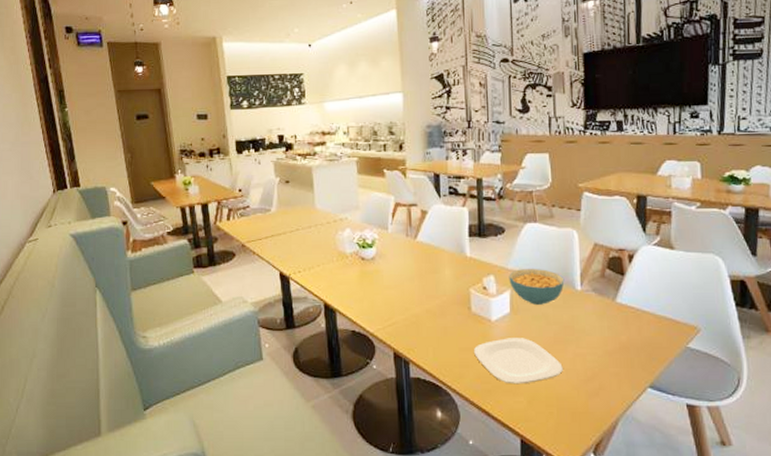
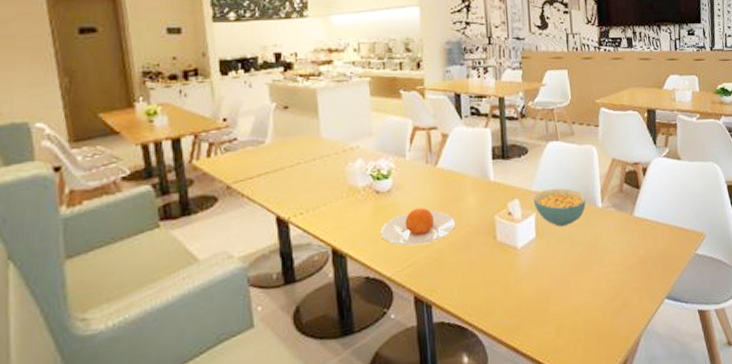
plate: none [365,276,433,308] -> present [380,207,456,246]
plate: present [474,338,563,385] -> none [501,263,589,315]

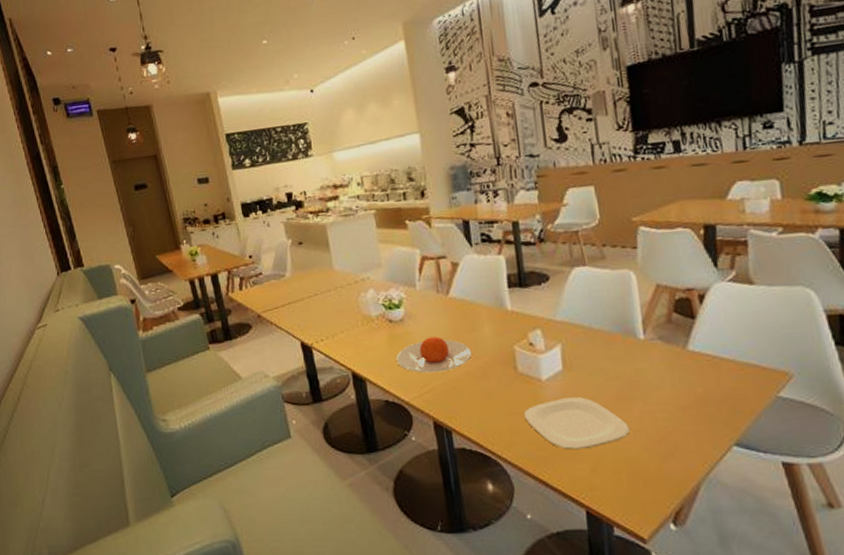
plate: none [501,263,589,315] -> present [524,397,630,450]
cereal bowl: present [533,188,587,227] -> none [558,317,624,359]

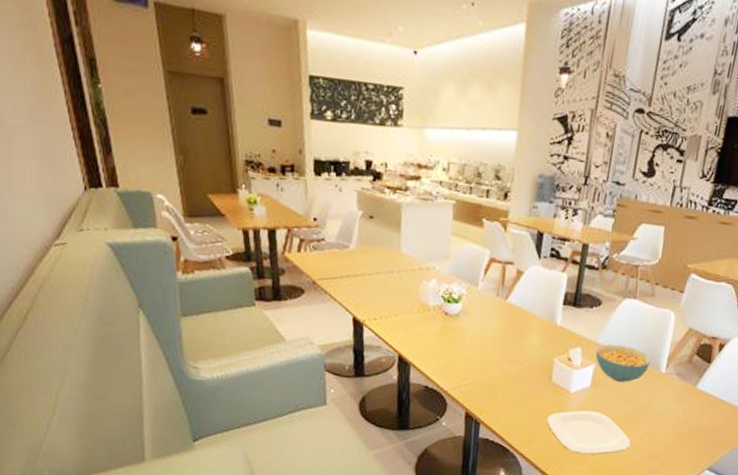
plate: present [396,336,473,374] -> none [443,335,516,370]
cereal bowl: none [558,317,624,359] -> present [595,344,652,383]

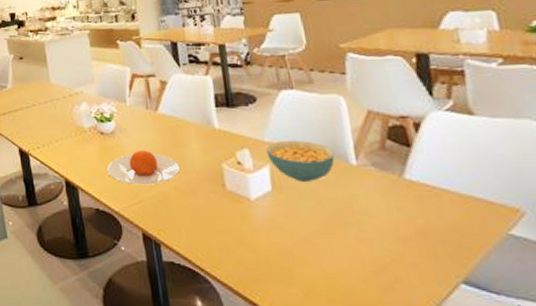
plate: none [443,335,516,370] -> present [106,150,181,185]
plate: present [547,410,631,455] -> none [233,219,345,274]

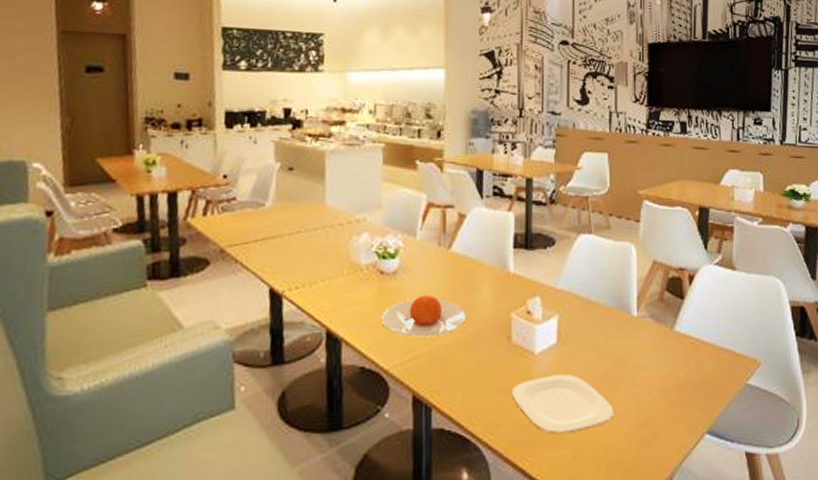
plate: none [233,219,345,274] -> present [512,375,614,434]
cereal bowl: present [266,140,335,181] -> none [557,288,620,333]

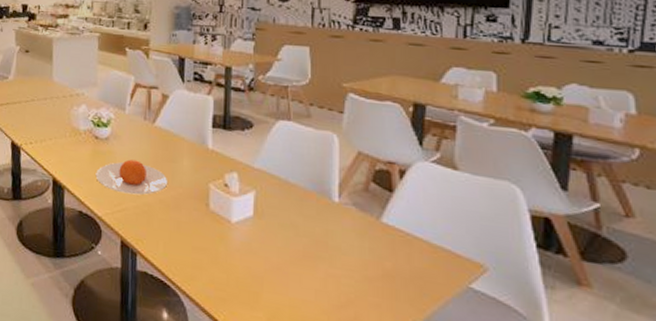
plate: present [512,375,614,434] -> none [209,243,311,299]

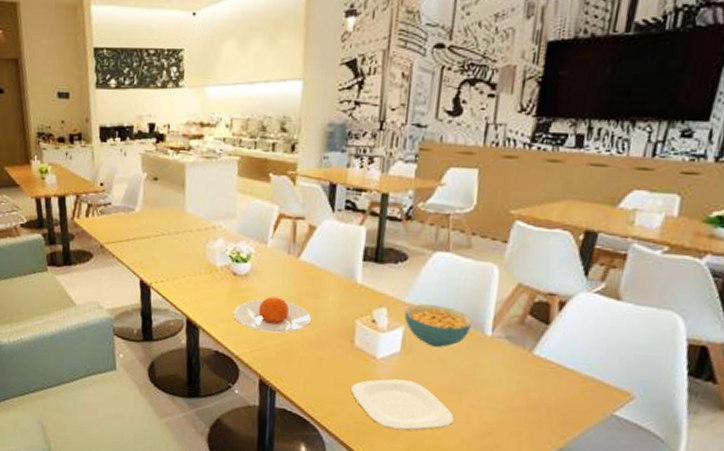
plate: none [209,243,311,299] -> present [351,378,454,431]
cereal bowl: none [254,169,320,213] -> present [404,304,473,347]

